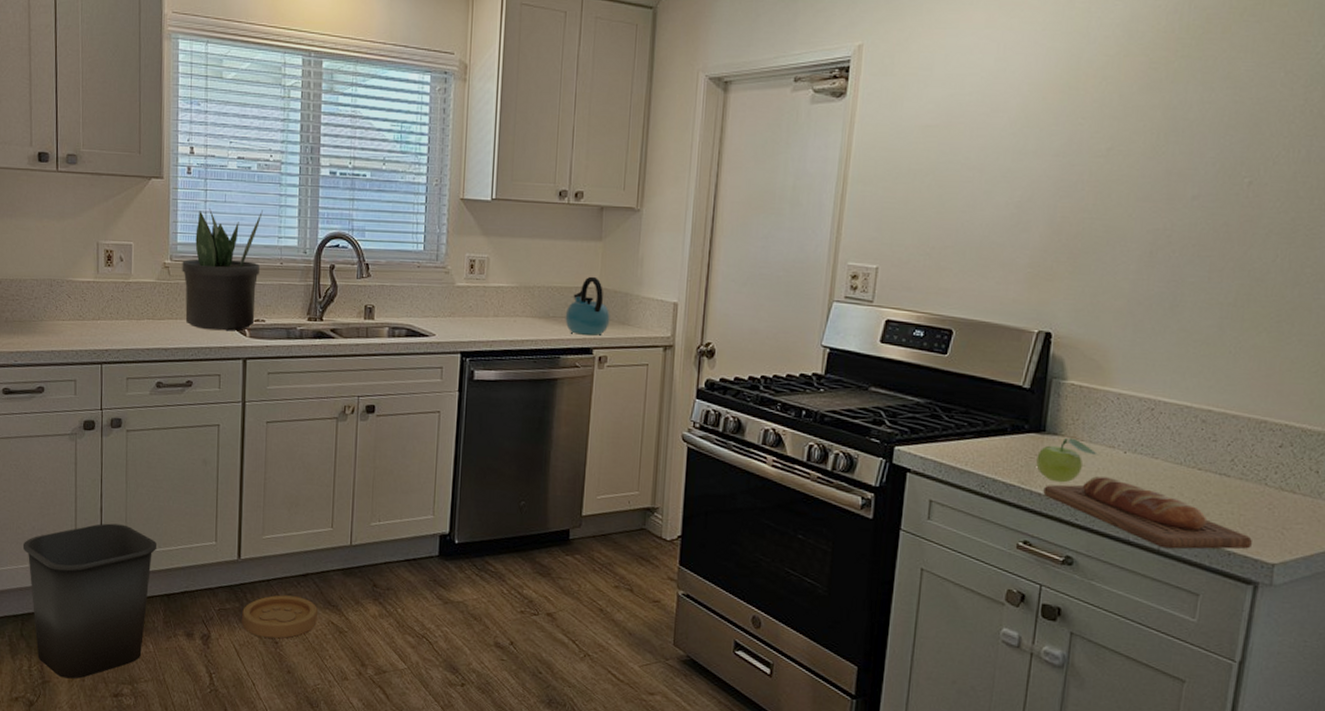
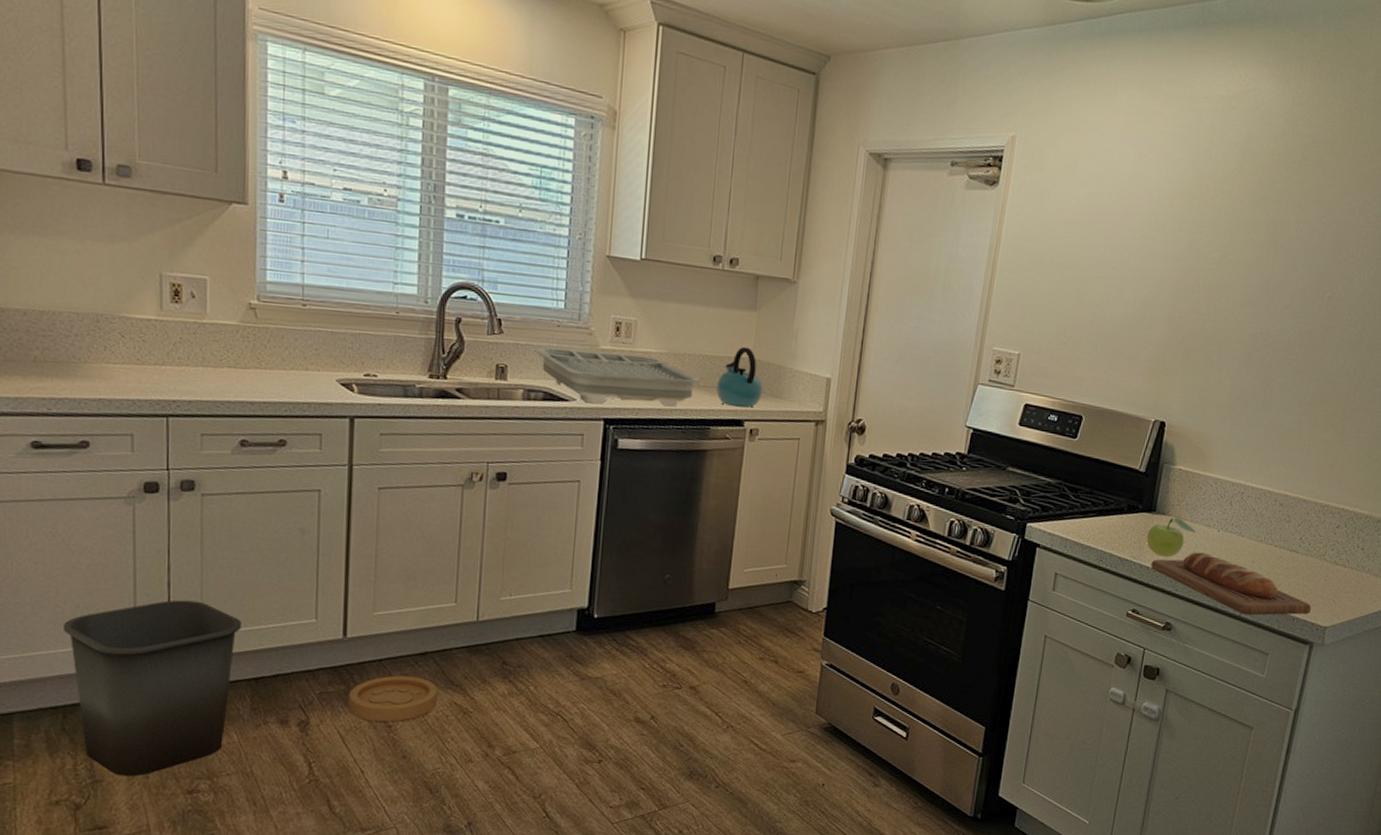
planter: present [182,208,263,331] -> none [272,244,375,386]
dish rack: none [398,287,550,338] -> present [535,347,701,407]

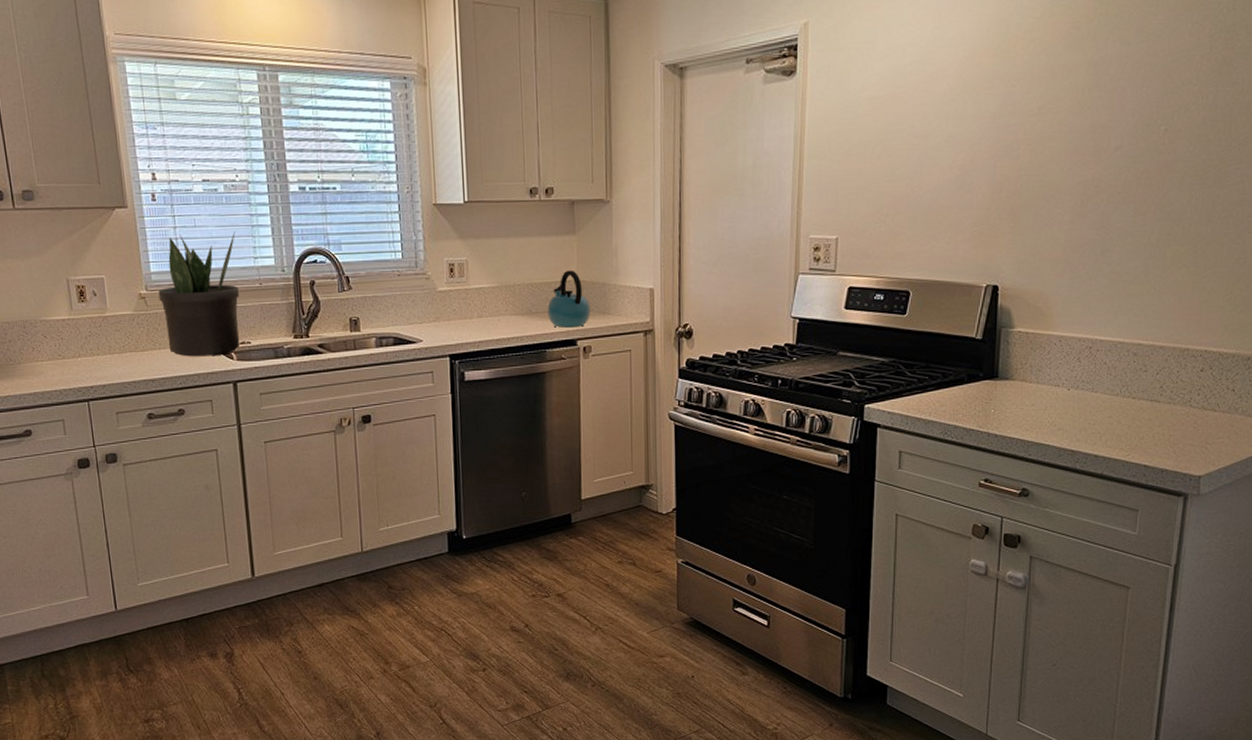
waste bin: present [62,599,241,777] -> none [31,557,169,711]
planter: none [272,244,375,386] -> present [158,231,240,357]
pet bowl: present [348,675,438,722] -> none [262,606,337,649]
dish rack: present [535,347,701,407] -> none [381,292,532,342]
fruit: present [1146,517,1198,558] -> none [992,381,1046,423]
bread loaf: present [1151,552,1311,616] -> none [999,414,1181,472]

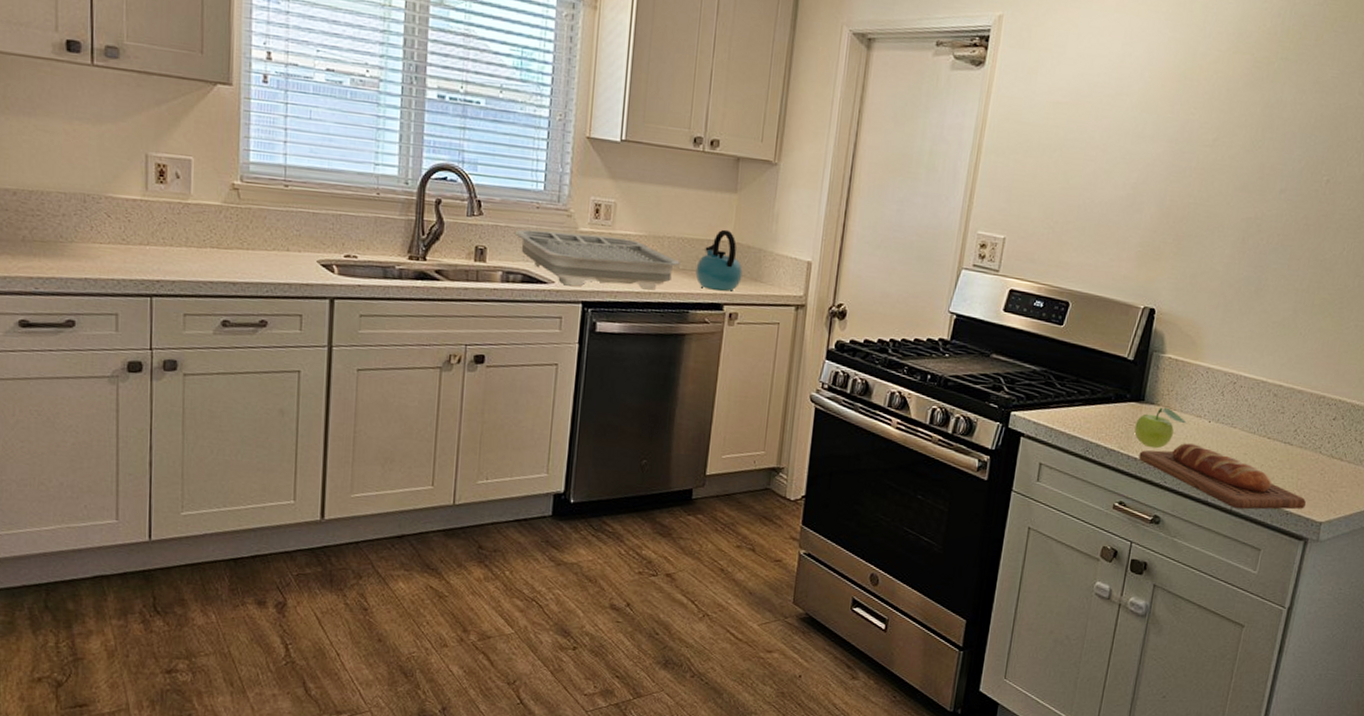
planter: present [158,231,240,357] -> none [255,125,356,267]
dish rack: none [381,292,532,342] -> present [514,229,680,291]
fruit: none [992,381,1046,423] -> present [1134,407,1188,449]
bread loaf: none [999,414,1181,472] -> present [1138,443,1306,510]

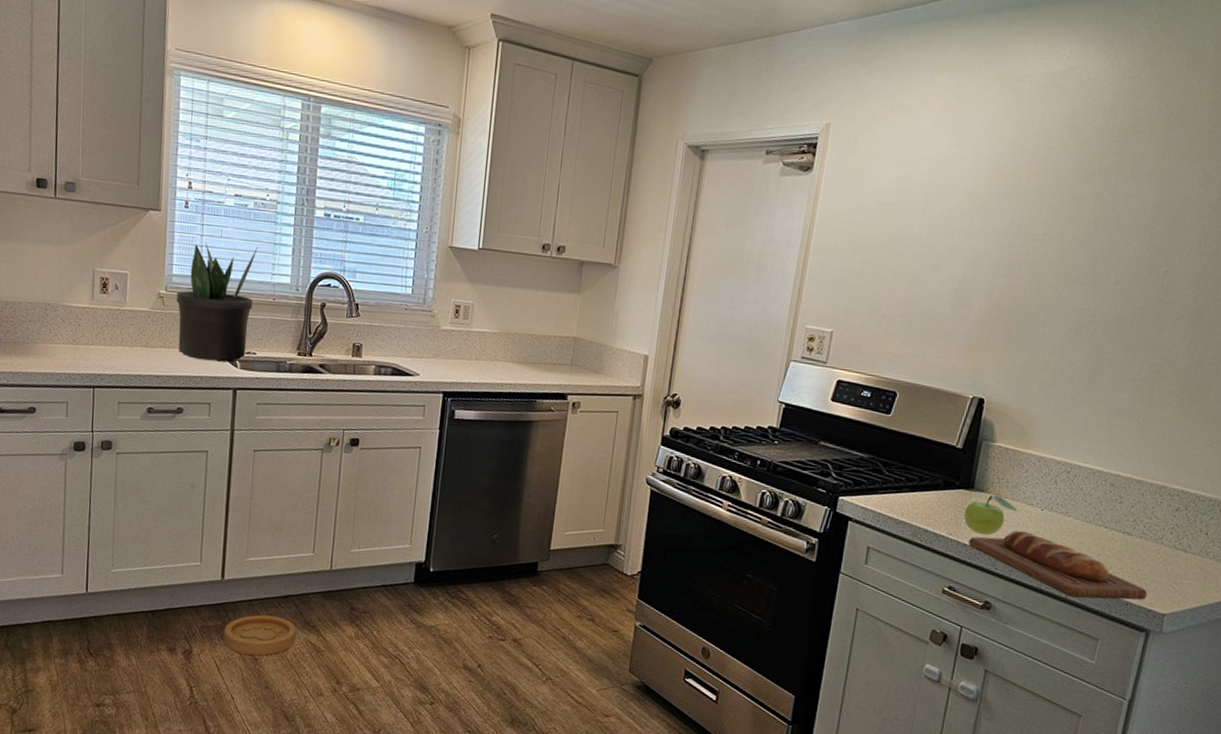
planter: none [255,125,356,267] -> present [176,242,258,362]
pet bowl: none [325,558,414,605] -> present [223,614,297,656]
dish rack: present [514,229,680,291] -> none [386,328,529,382]
kettle: present [695,229,743,292] -> none [542,326,585,383]

